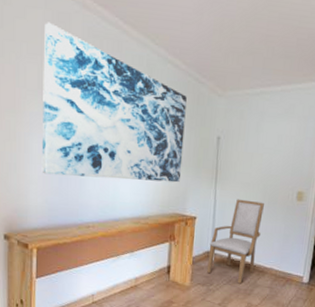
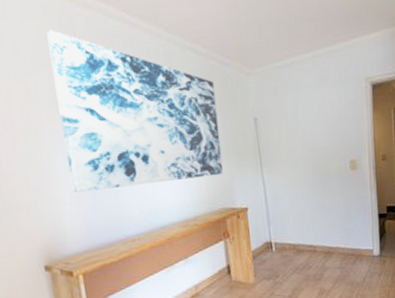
chair: present [207,199,264,284] -> none [267,178,320,270]

